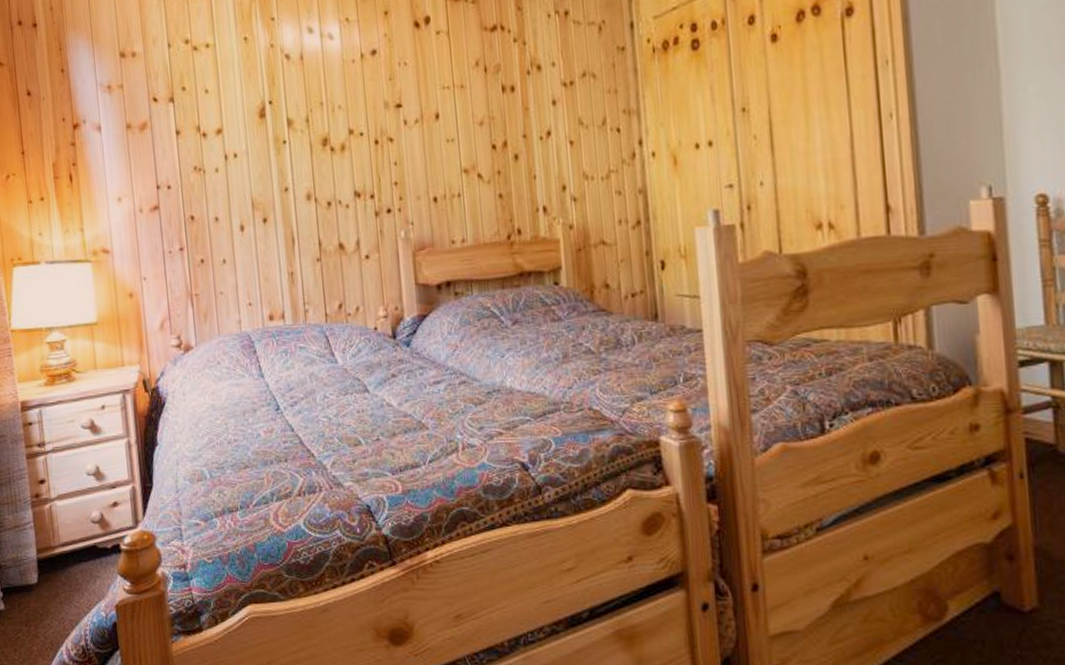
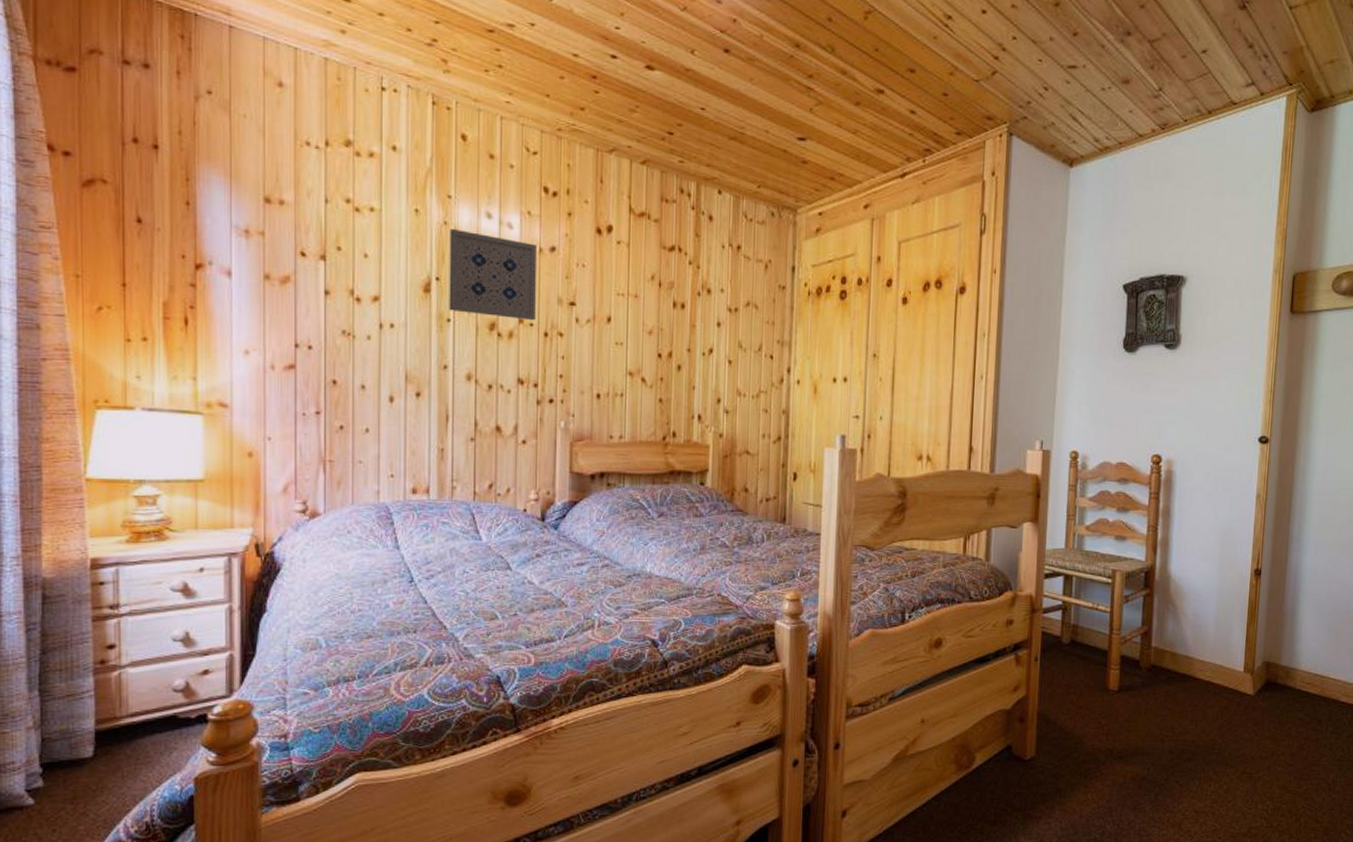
wall art: none [276,49,365,133] -> present [449,228,536,321]

